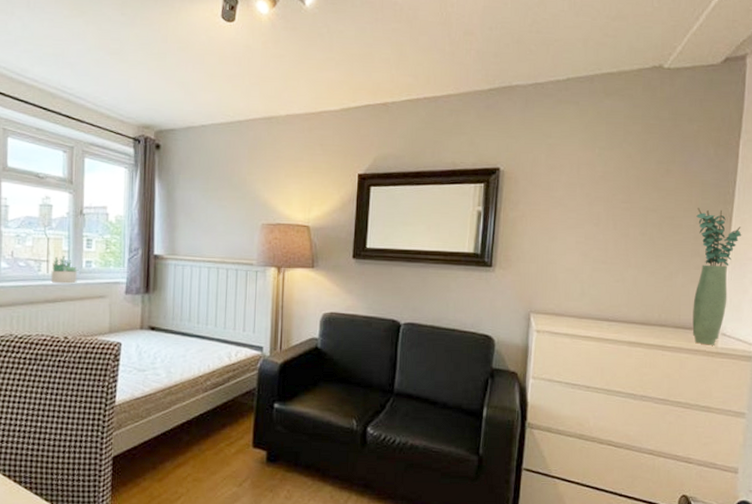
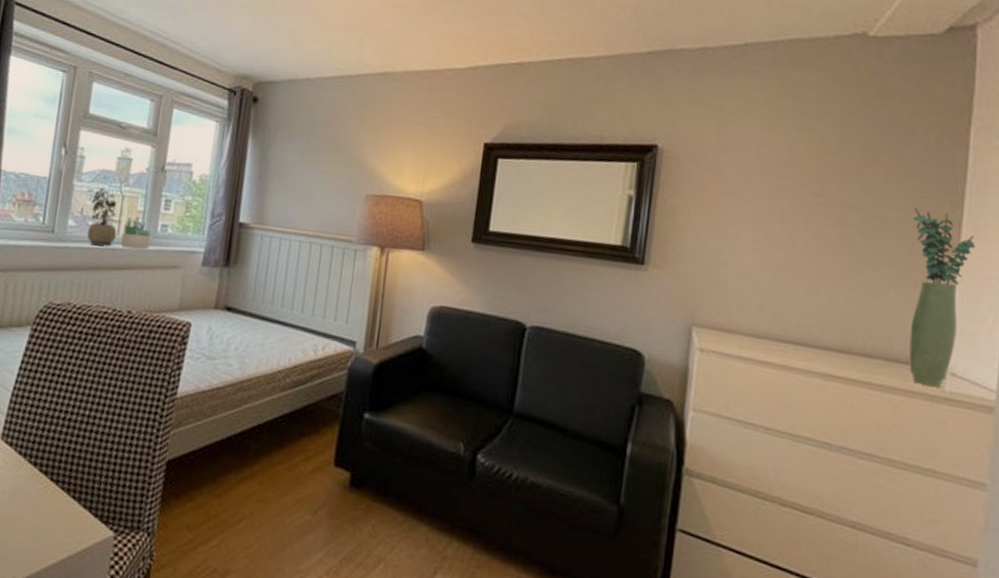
potted plant: none [19,232,46,284] -> present [86,188,117,247]

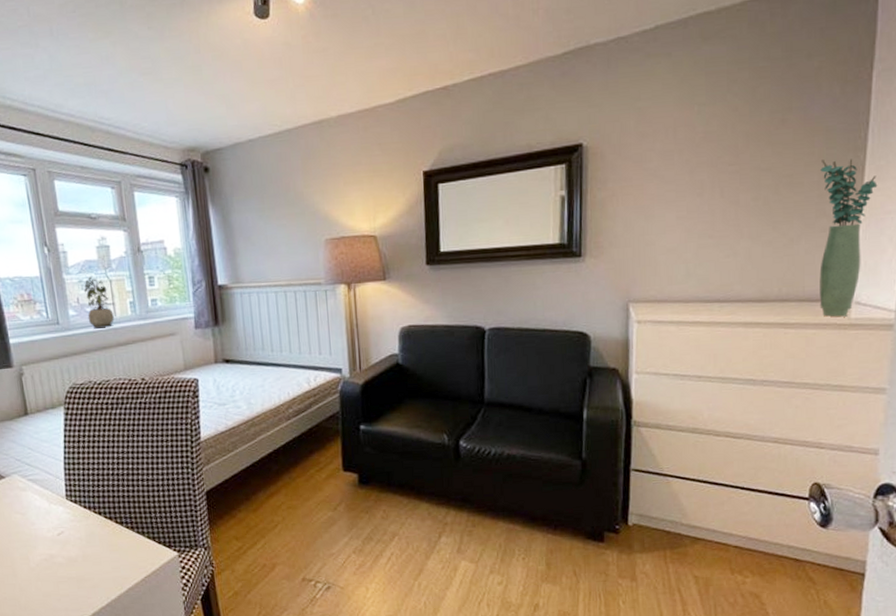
succulent plant: present [120,216,153,250] -> none [118,296,146,326]

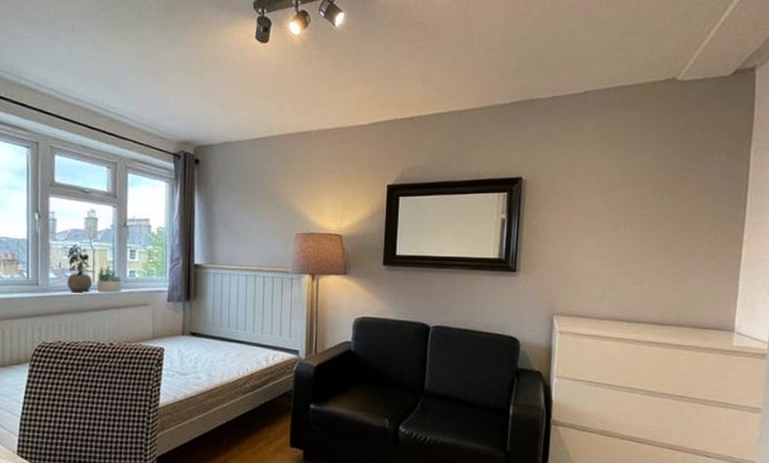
succulent plant: none [118,296,146,326] -> present [96,265,123,293]
vase: present [819,159,878,317] -> none [709,213,755,344]

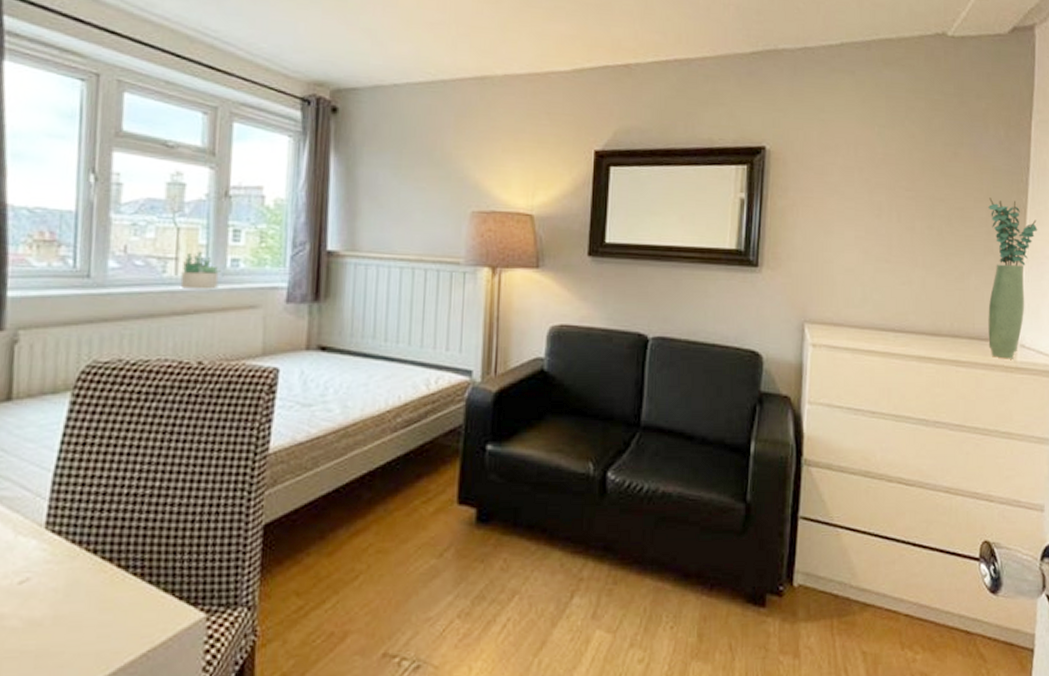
potted plant: present [67,244,92,293] -> none [135,220,174,290]
vase: none [709,213,755,344] -> present [988,198,1038,359]

